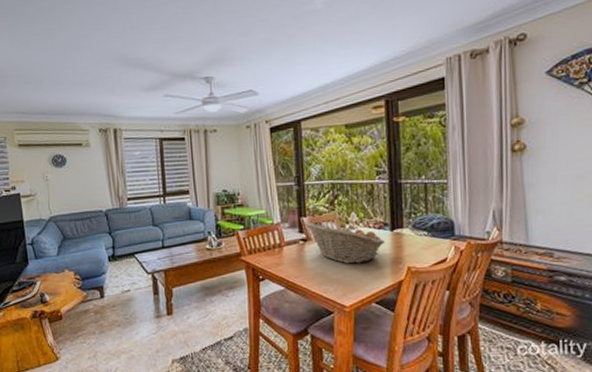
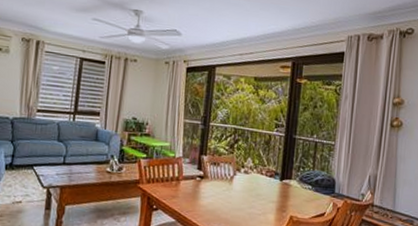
fruit basket: present [305,221,385,264] -> none [204,160,274,207]

